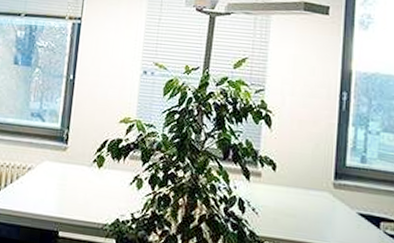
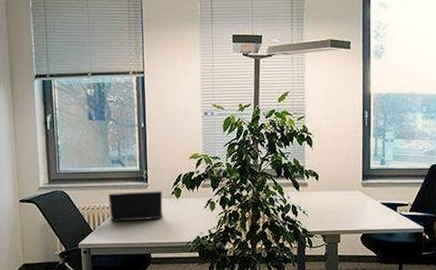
laptop: none [19,150,83,191] -> present [108,191,163,222]

